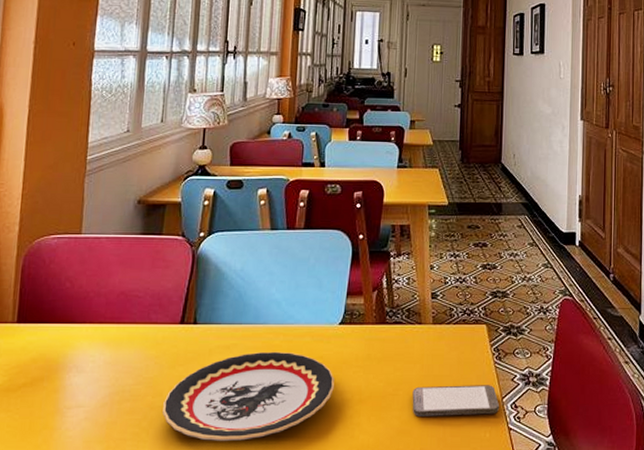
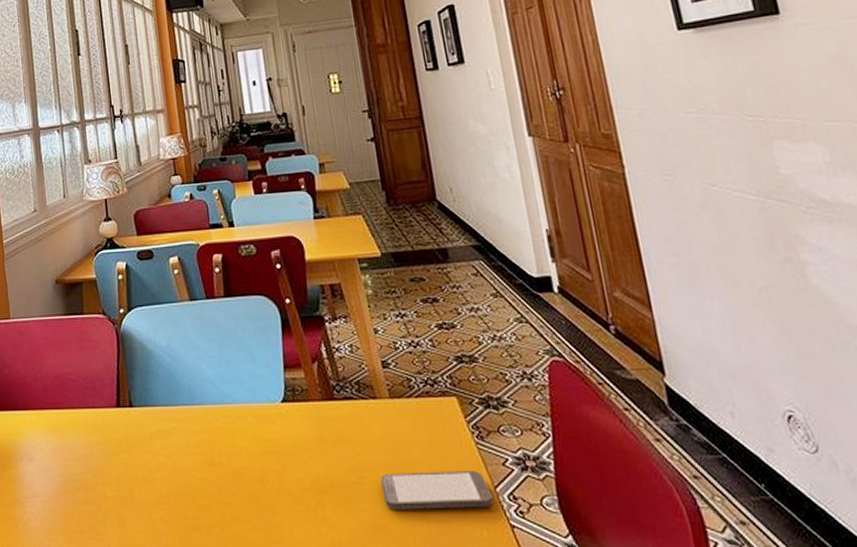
plate: present [162,351,334,441] -> none [114,434,289,535]

